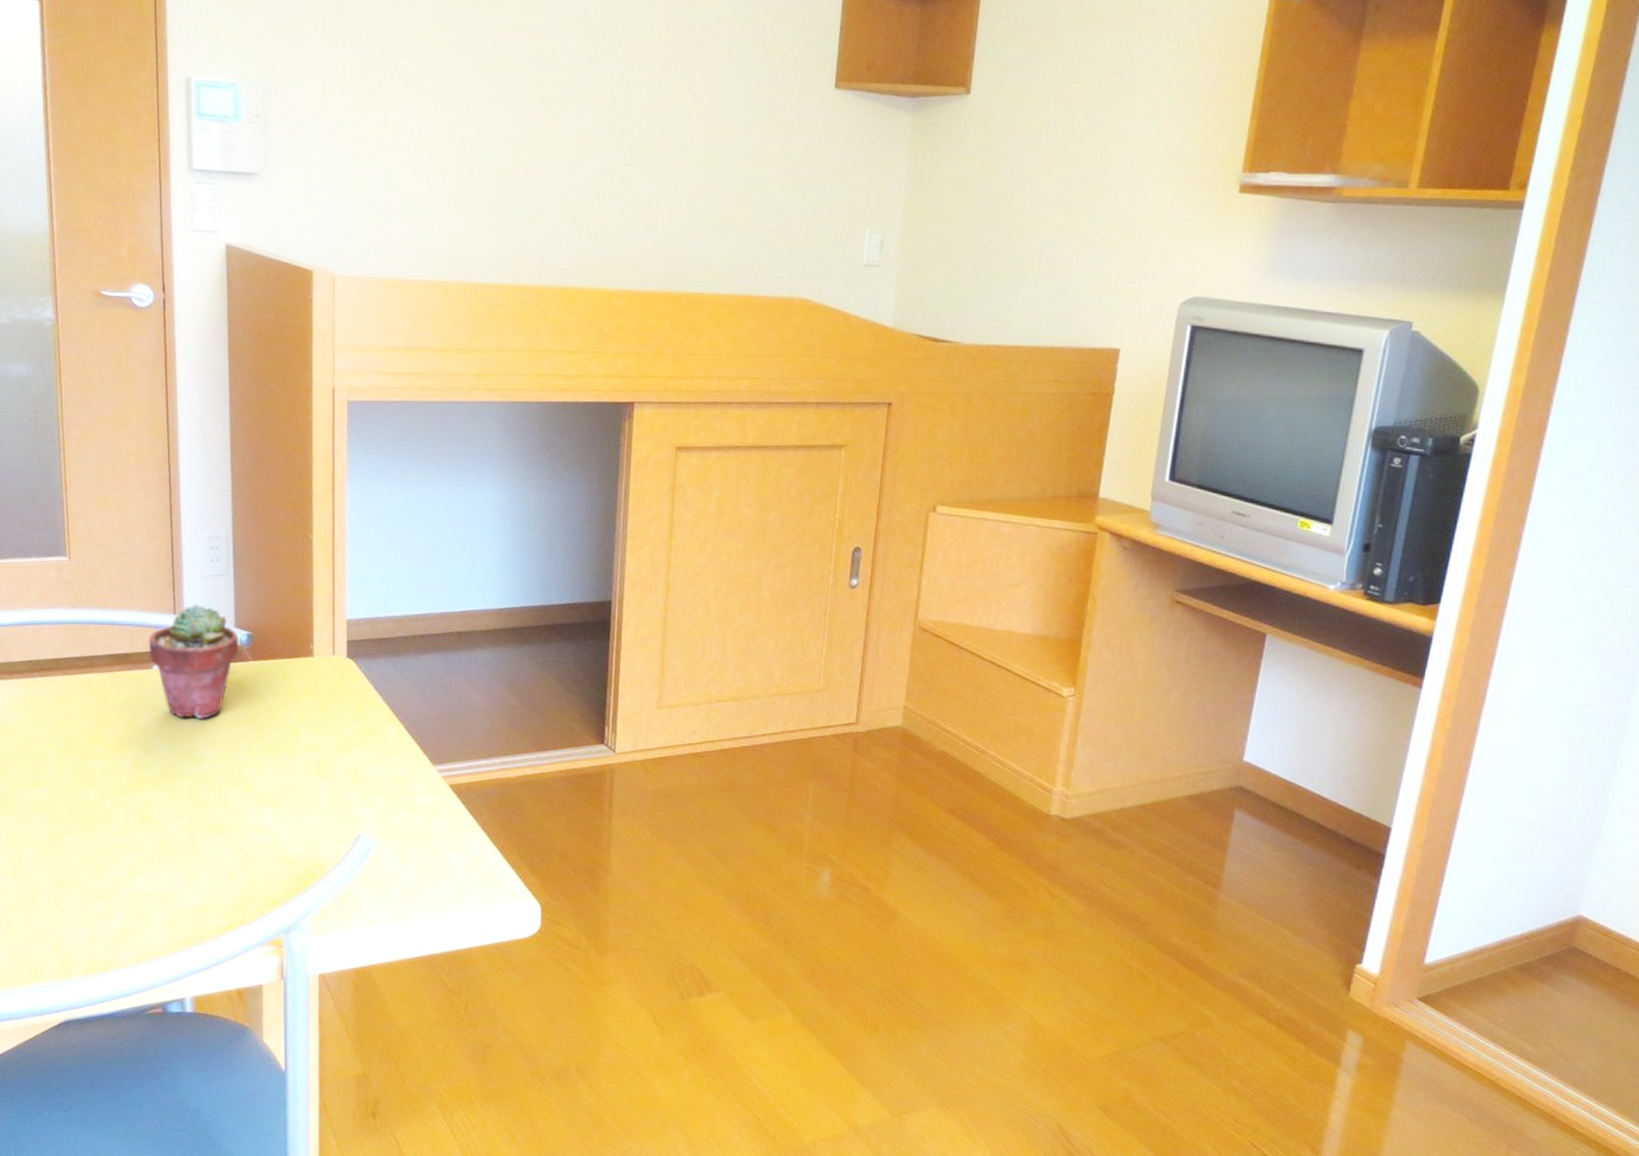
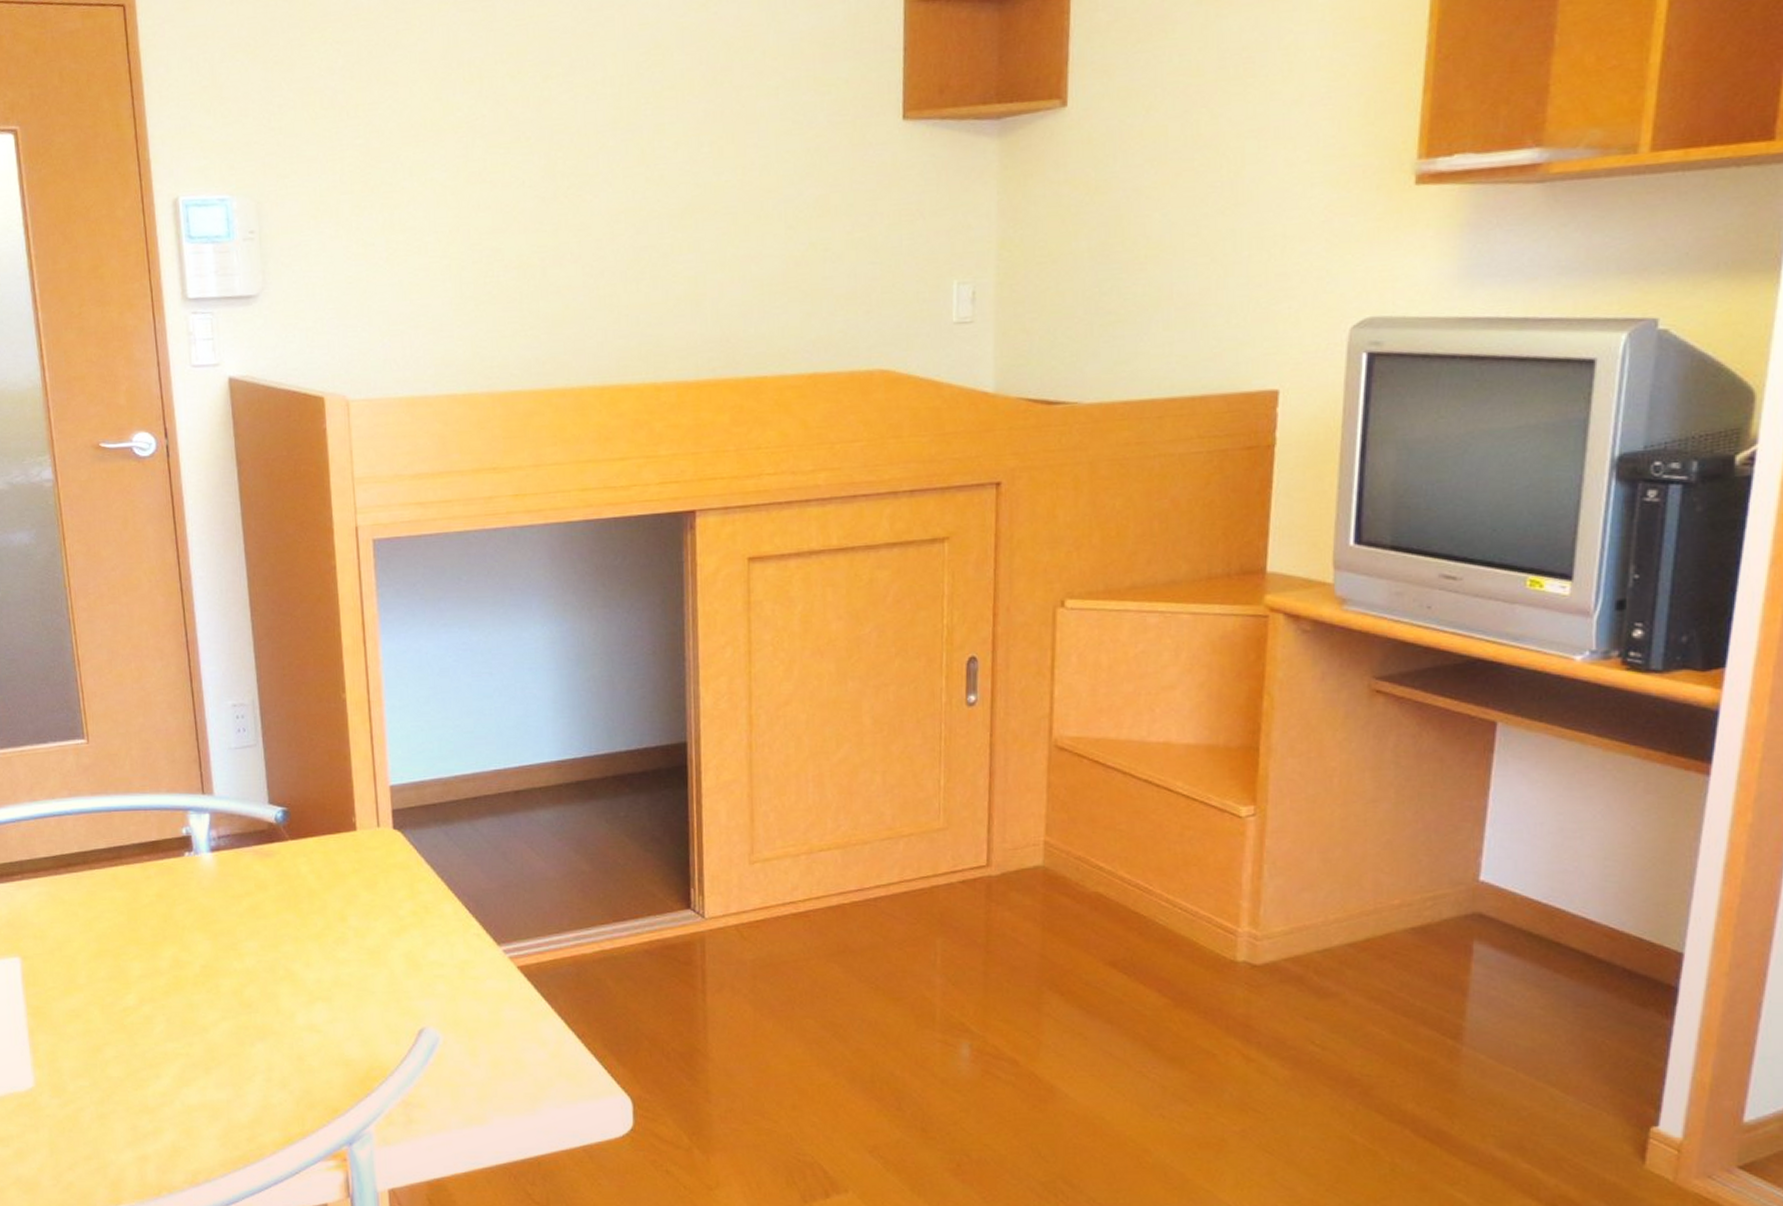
potted succulent: present [148,604,239,720] -> none [177,780,275,910]

